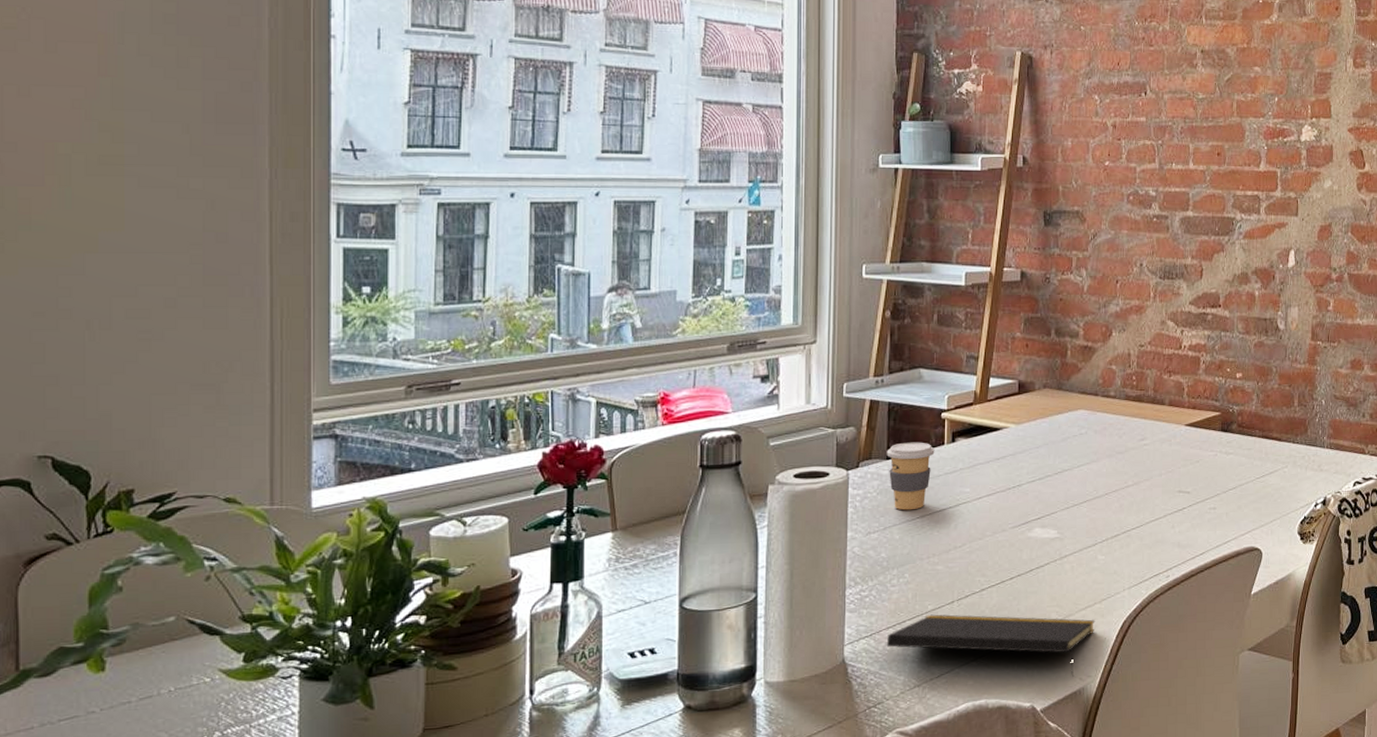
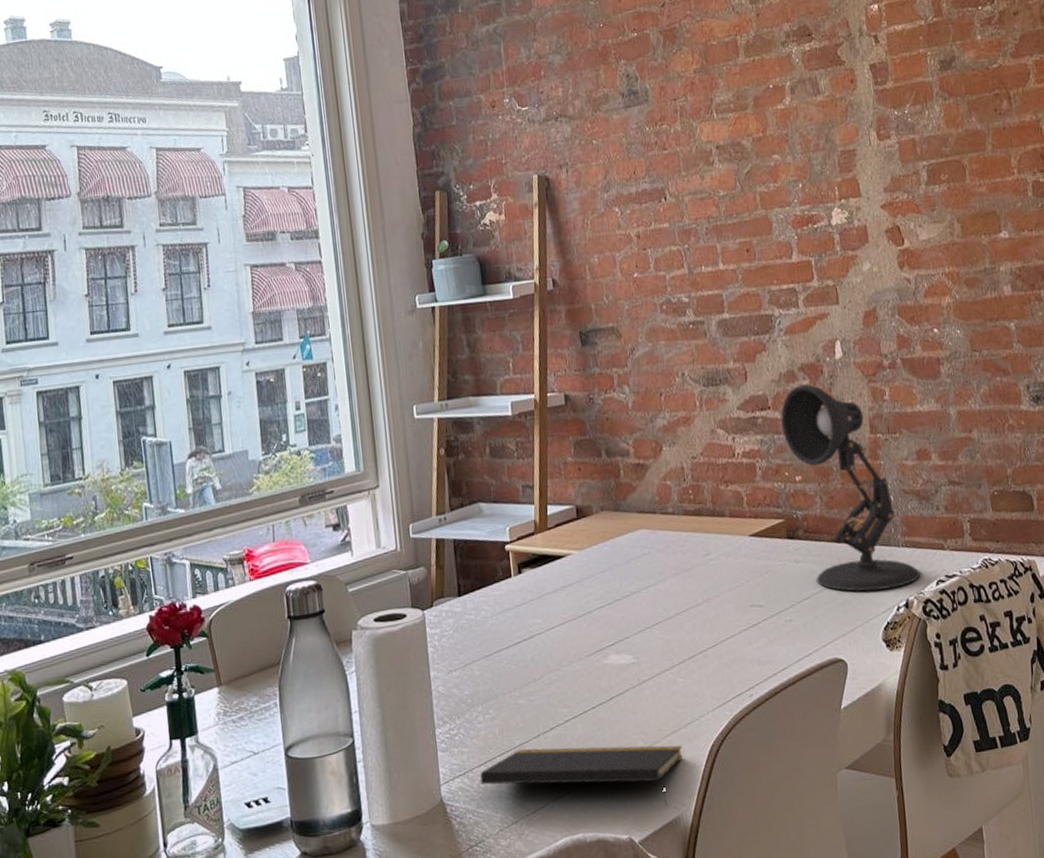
coffee cup: present [887,442,935,511] -> none [457,576,503,647]
desk lamp: none [1230,287,1341,487] -> present [781,384,921,591]

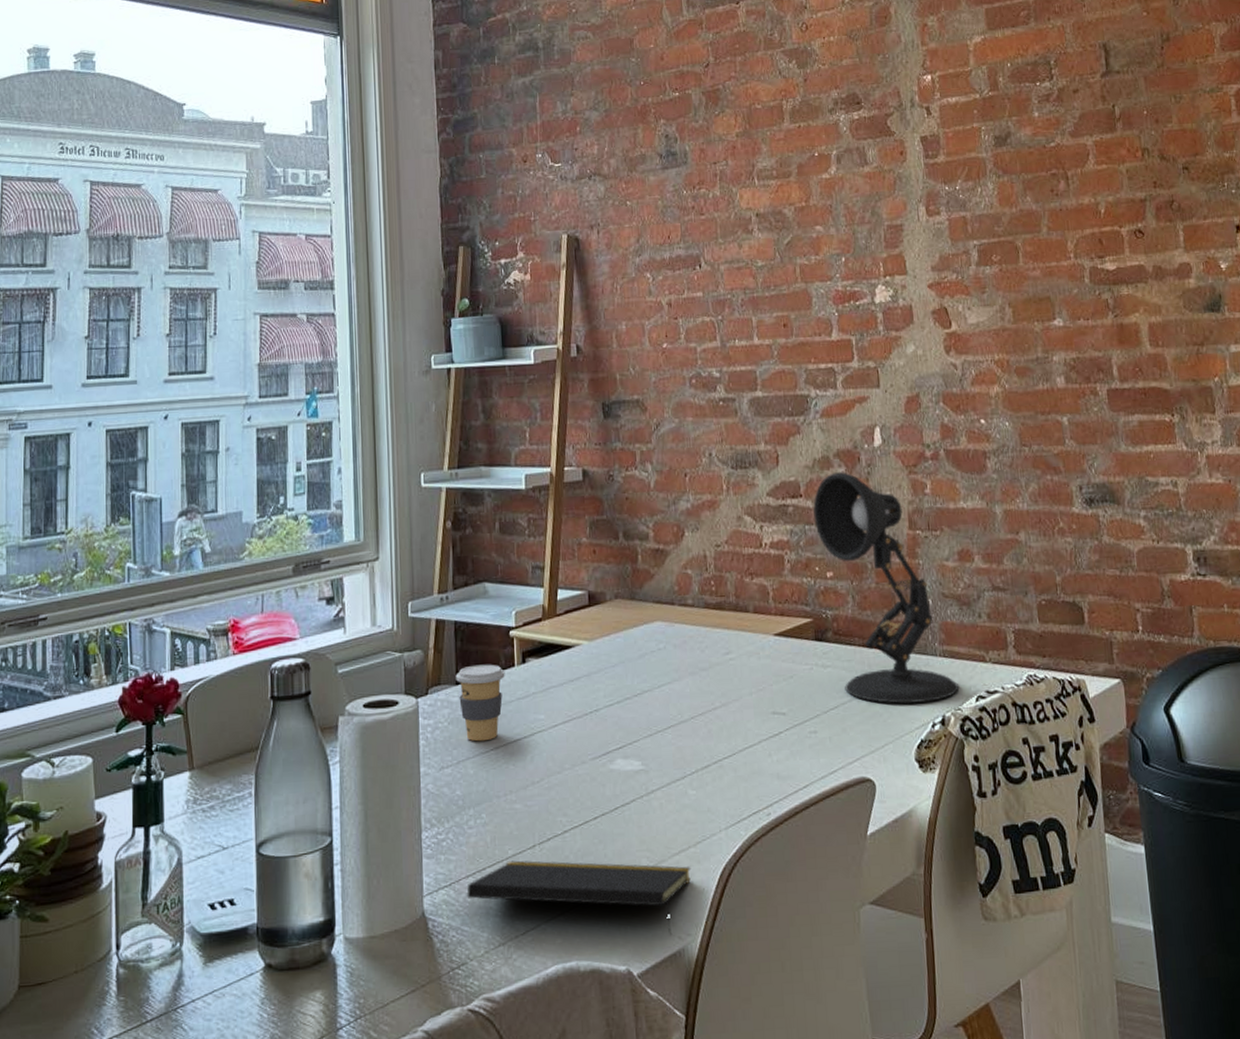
coffee cup: none [457,576,503,647] -> present [455,664,505,742]

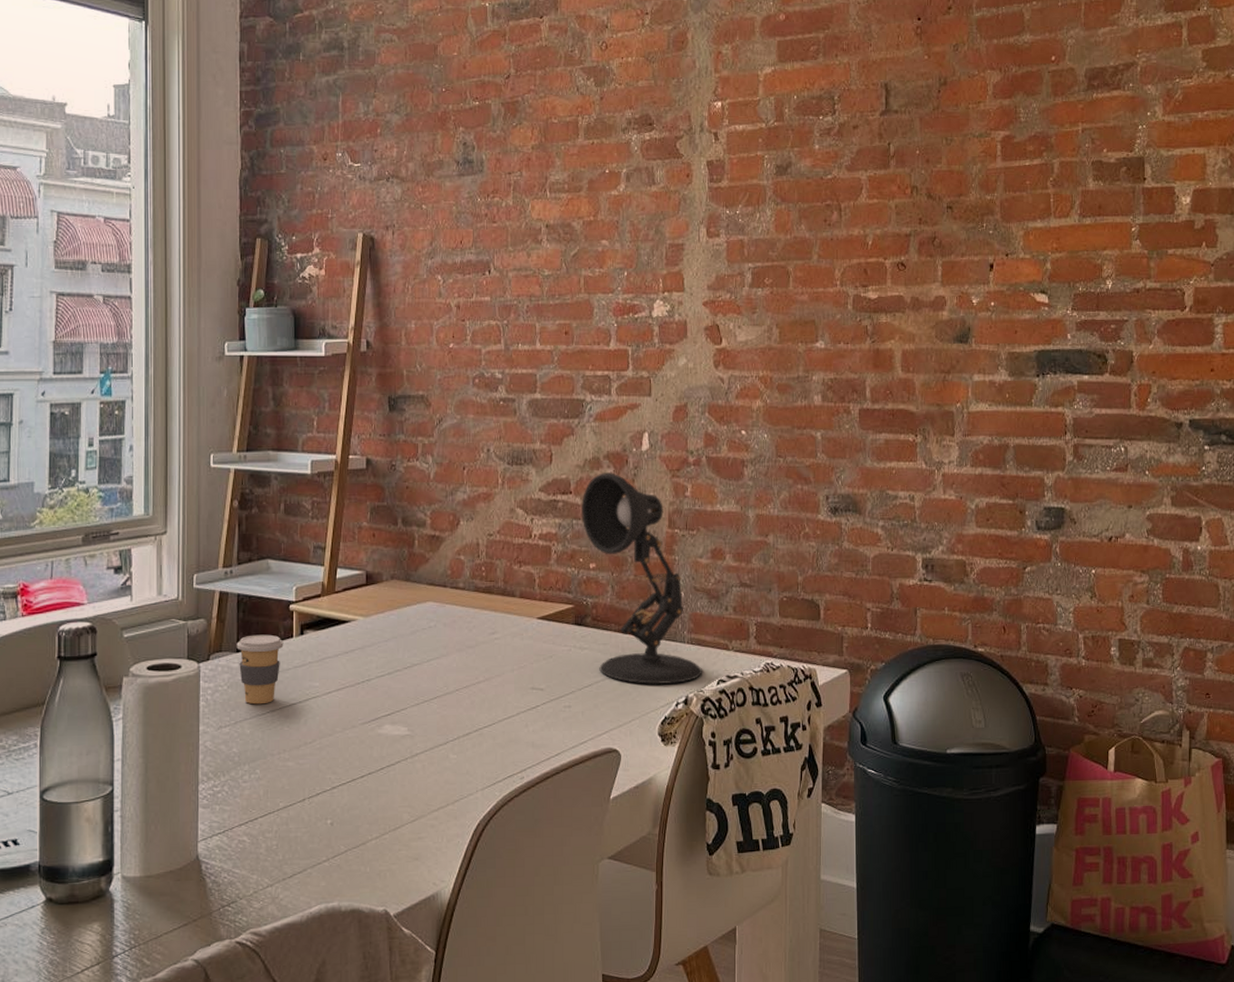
notepad: present [467,860,691,935] -> none [239,812,448,881]

